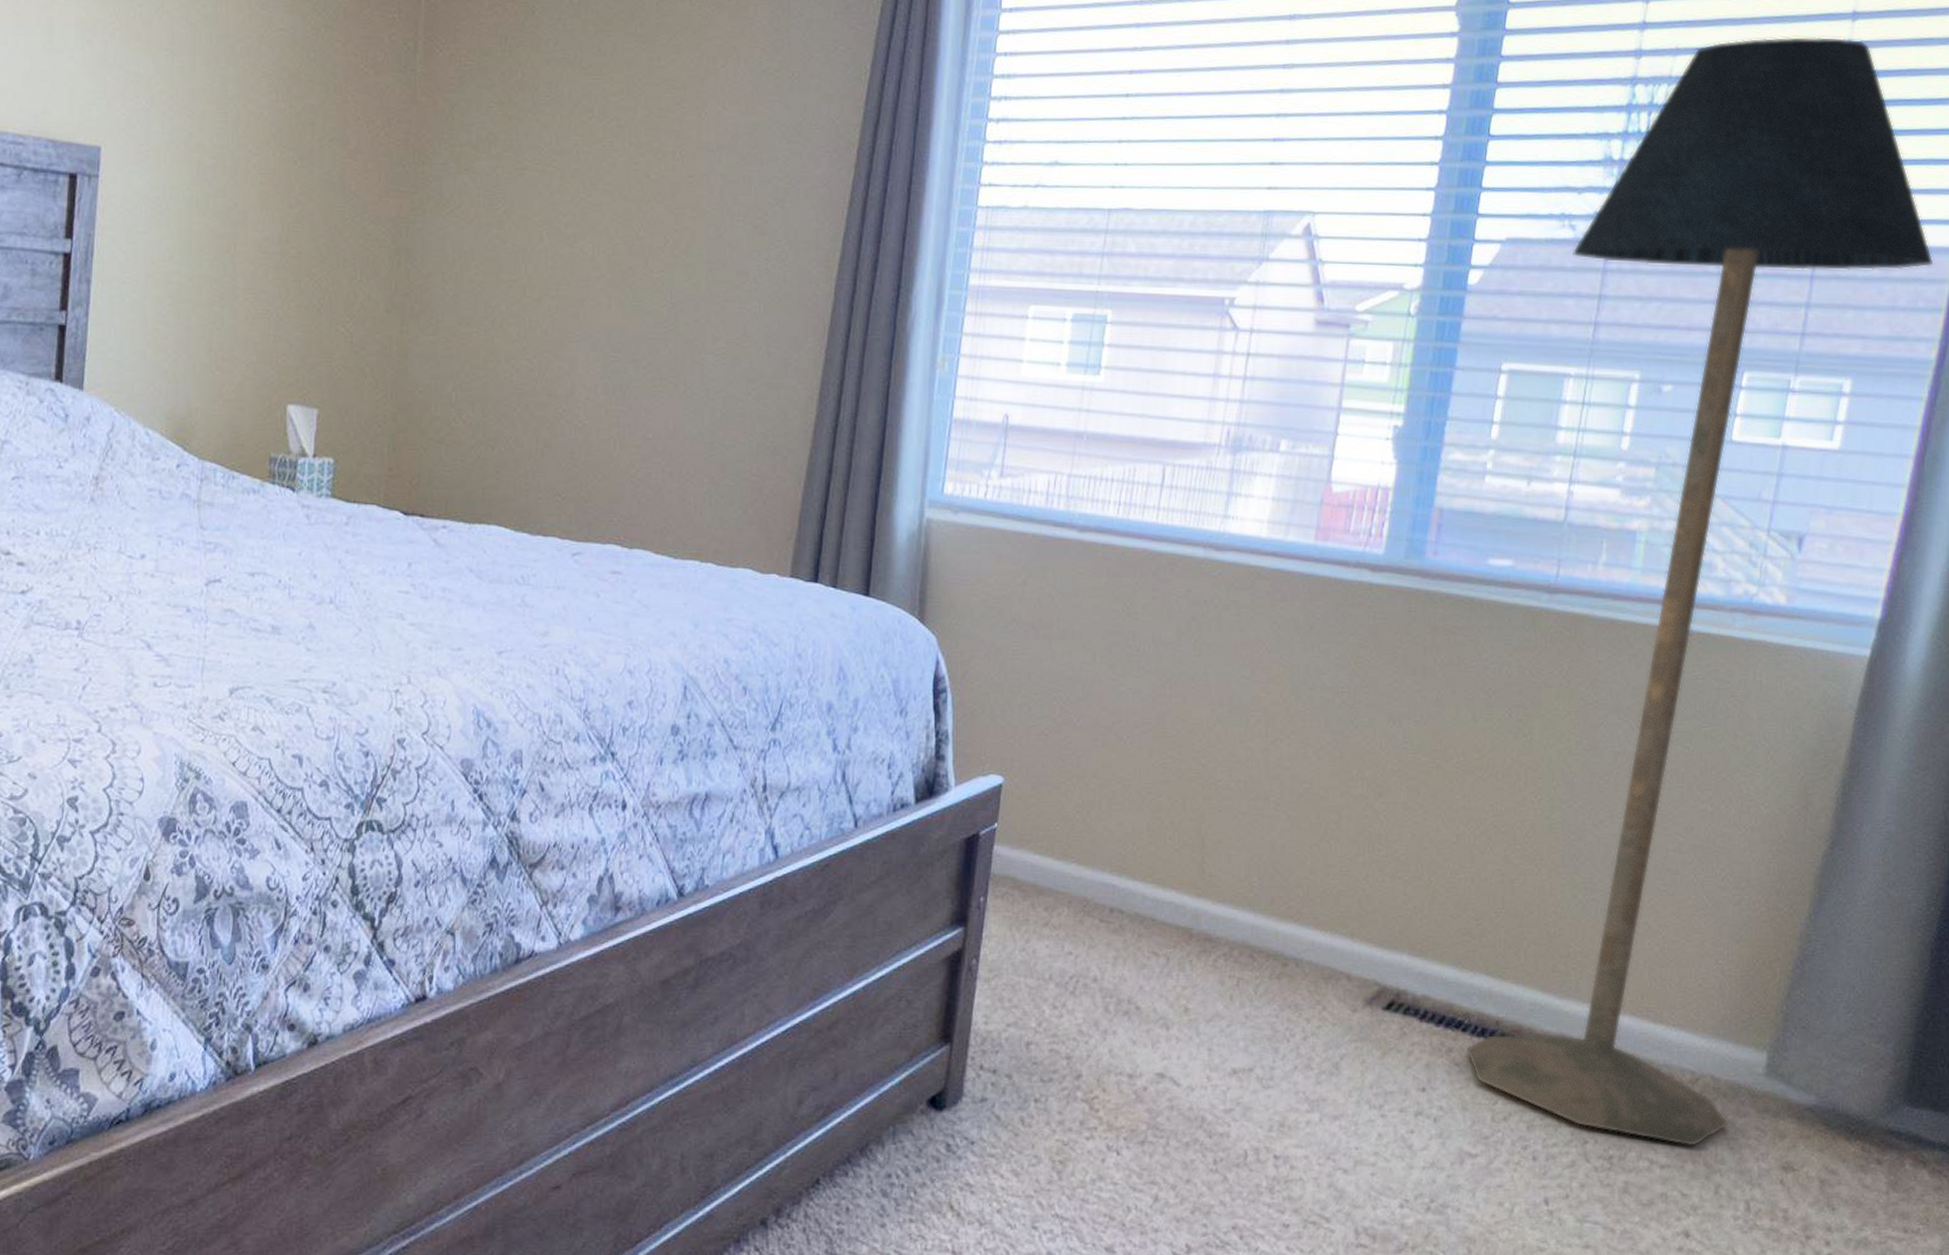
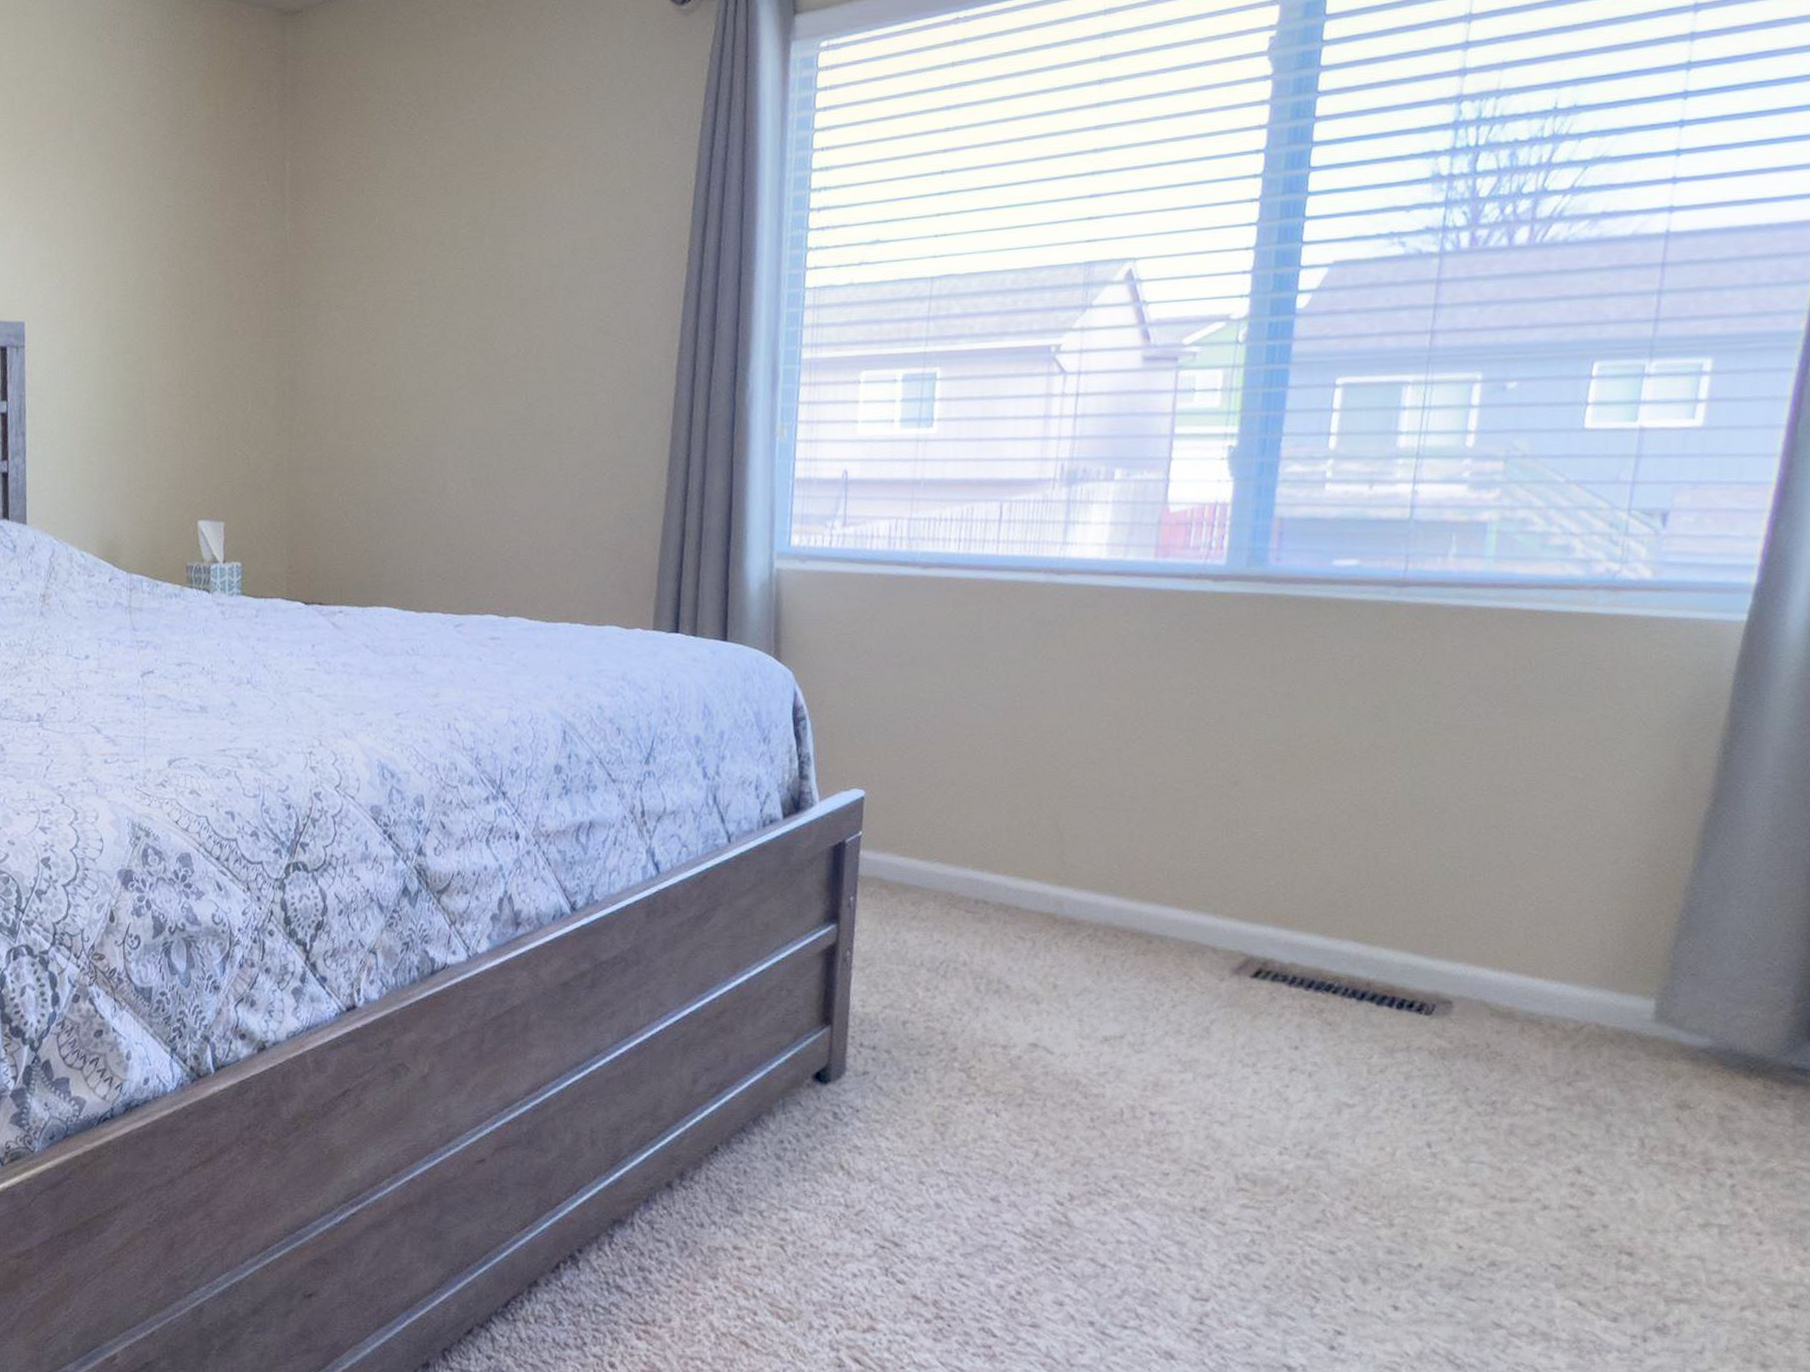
floor lamp: present [1466,36,1934,1148] -> none [1337,29,1798,1091]

